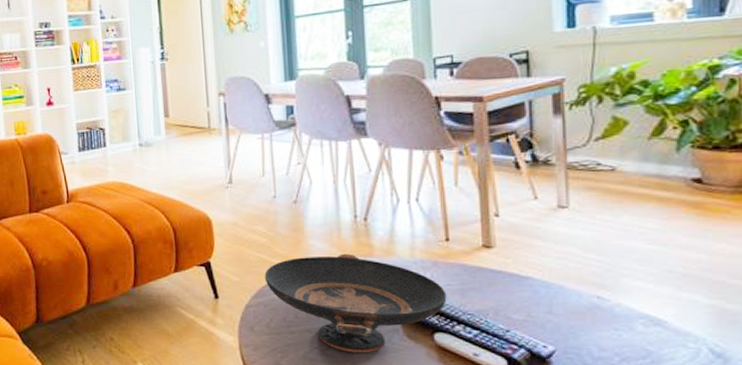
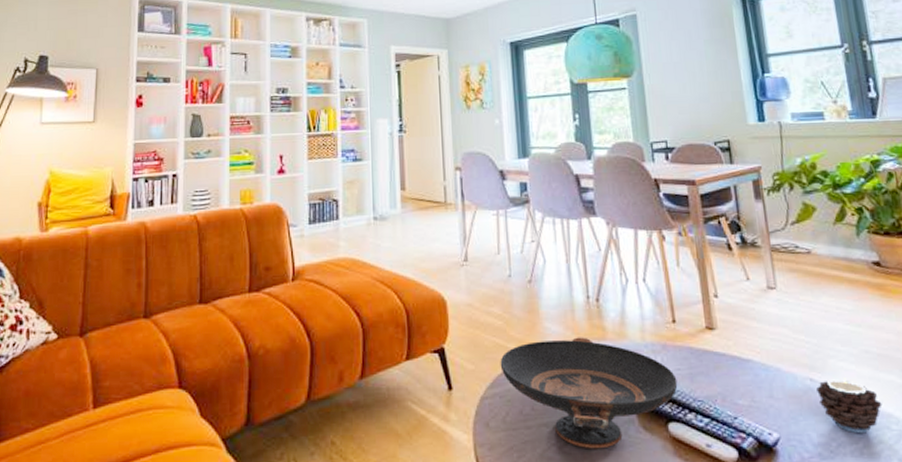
candle: none [602,296,680,350] -> present [815,377,882,434]

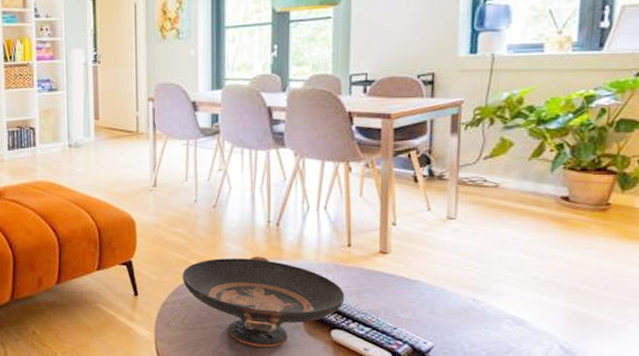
candle: present [815,377,882,434] -> none [476,299,539,346]

